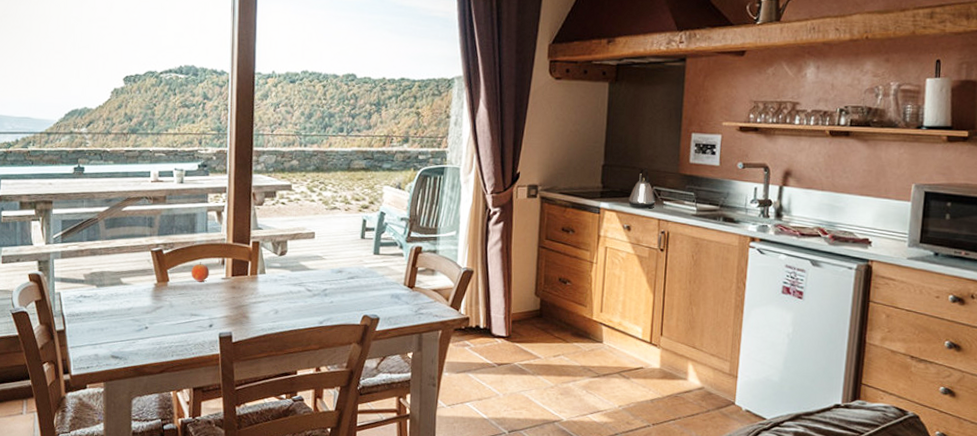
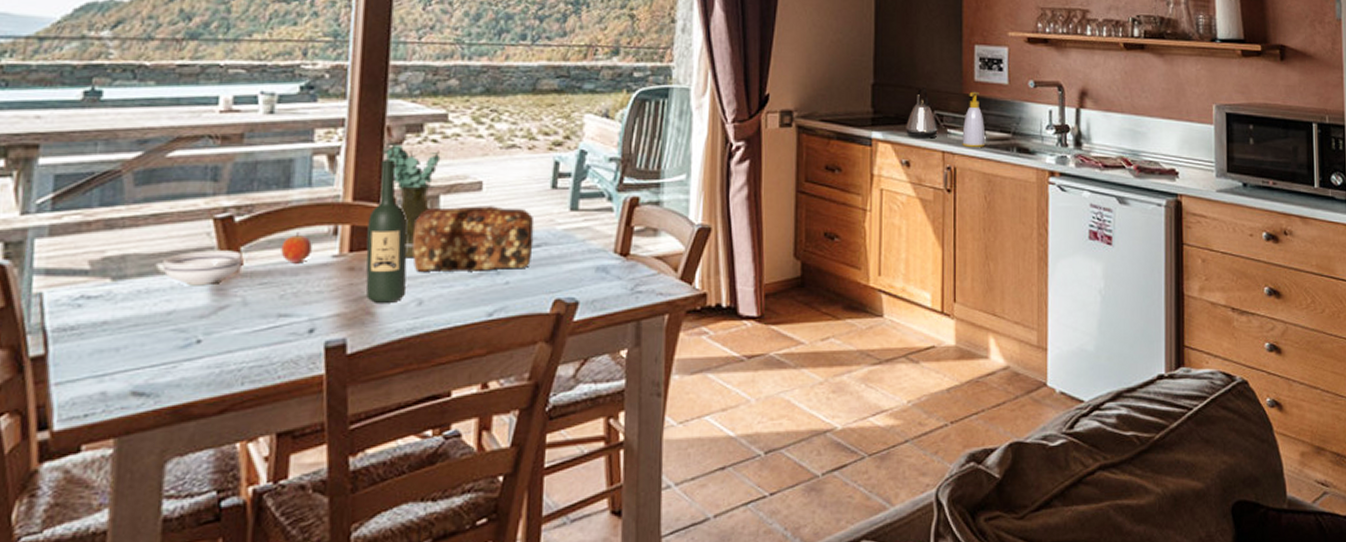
bowl: none [124,271,169,293] -> present [163,250,242,286]
wine bottle: none [242,215,268,311] -> present [365,160,408,303]
vase: none [250,201,288,283] -> present [382,139,441,258]
bread loaf: none [270,249,350,294] -> present [412,206,535,273]
soap bottle: none [675,171,696,217] -> present [962,91,986,148]

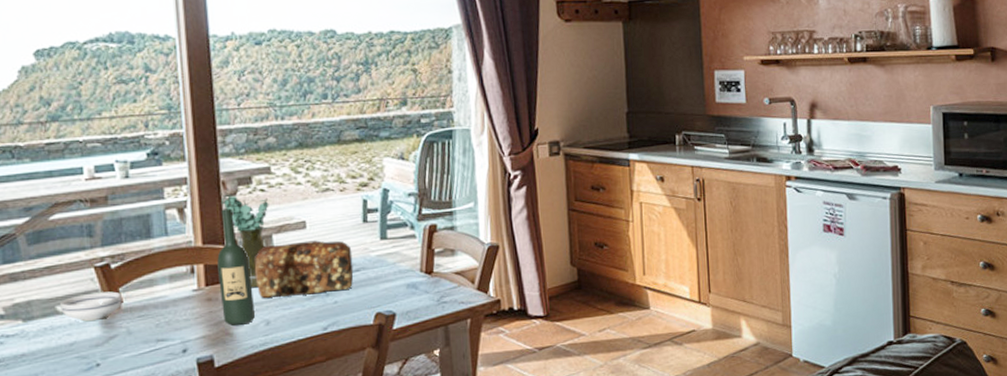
fruit: present [281,232,312,264] -> none [151,273,176,299]
kettle: present [906,86,938,140] -> none [658,111,687,158]
soap bottle: present [962,91,986,148] -> none [708,111,729,162]

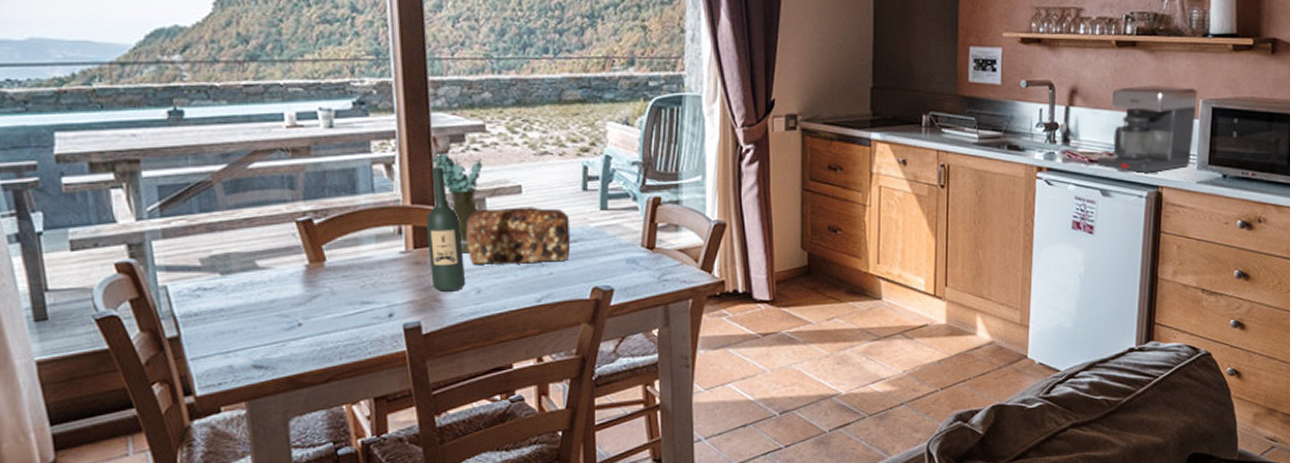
bowl: present [60,291,122,322] -> none [260,248,325,279]
coffee maker: none [841,95,929,176] -> present [1097,85,1198,173]

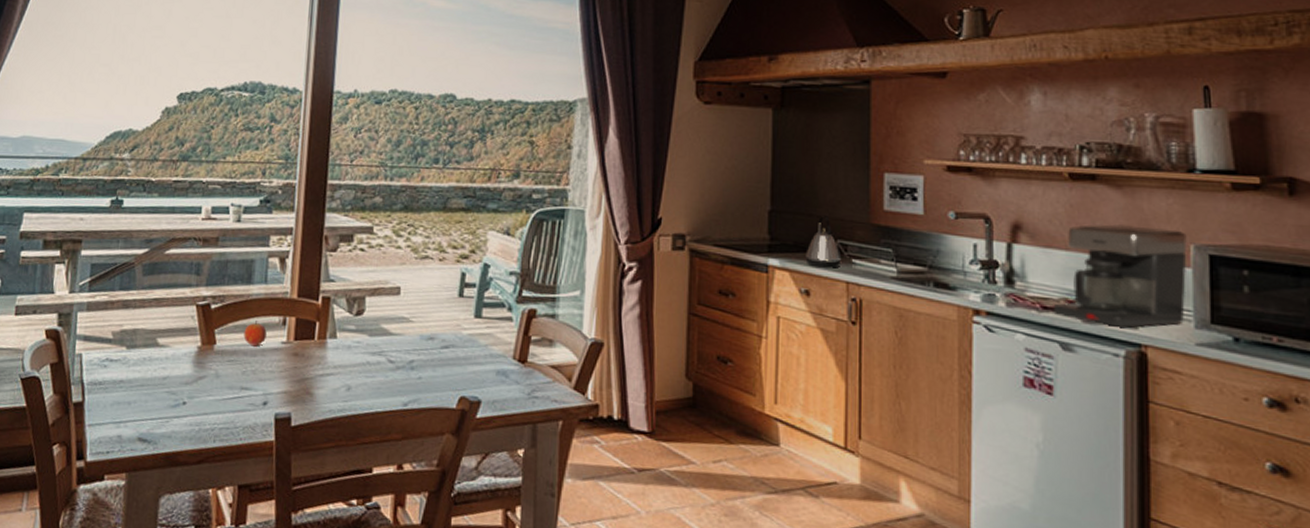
fruit: none [356,232,382,259] -> present [244,320,267,347]
wine bottle: present [426,167,465,292] -> none [306,264,340,386]
vase: present [430,148,483,254] -> none [321,246,367,350]
bread loaf: present [466,207,571,266] -> none [343,307,444,366]
kettle: none [903,88,933,140] -> present [805,214,842,269]

